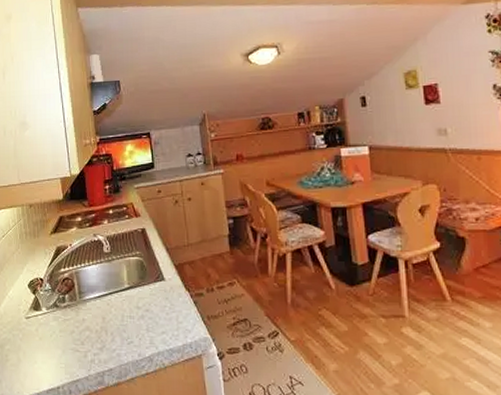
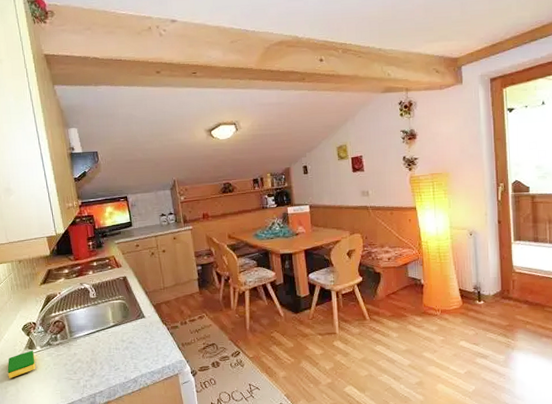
dish sponge: none [9,311,40,344] -> present [7,350,36,378]

